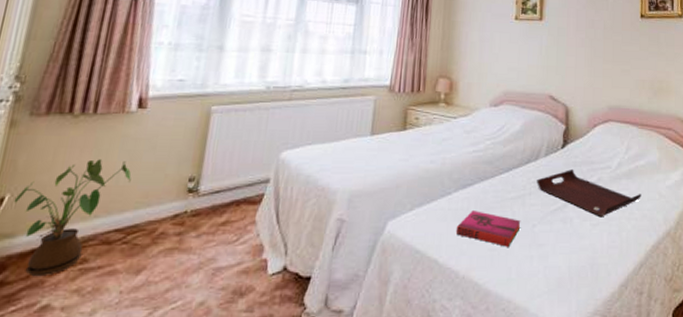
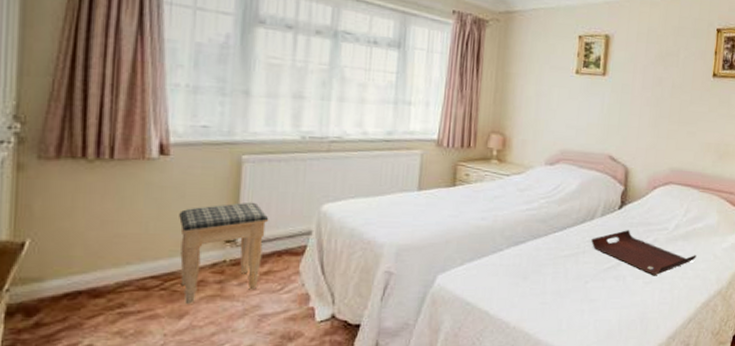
house plant: present [14,159,132,277] -> none [36,207,162,319]
footstool: none [142,151,231,258] -> present [179,202,269,304]
hardback book: present [455,211,521,247] -> none [507,267,574,301]

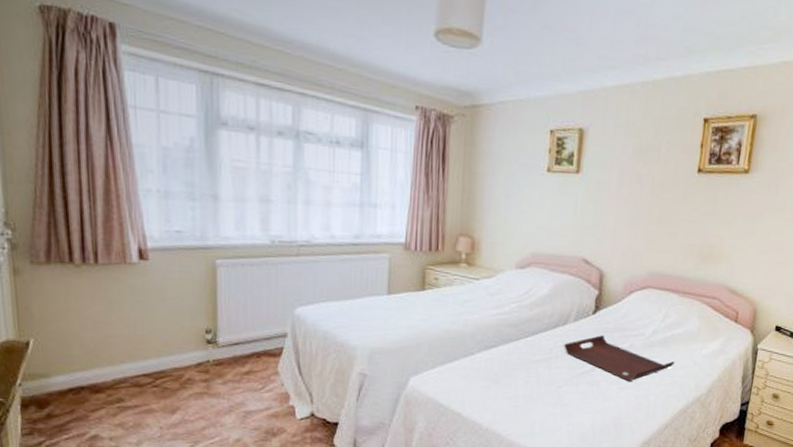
footstool: present [179,202,269,304] -> none [163,305,246,400]

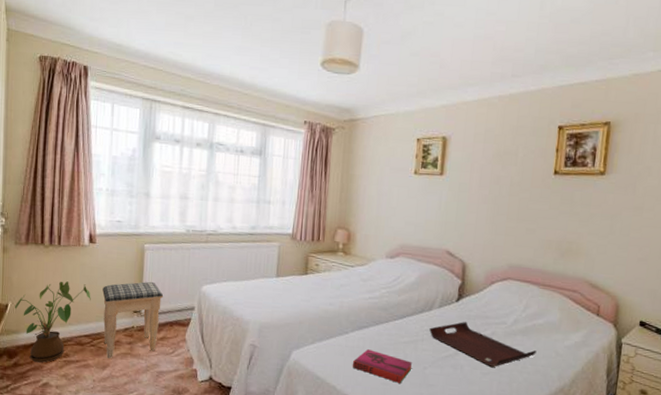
house plant: none [39,309,148,412] -> present [14,281,91,363]
footstool: none [163,305,246,400] -> present [102,281,164,359]
hardback book: none [479,371,546,405] -> present [352,349,413,383]

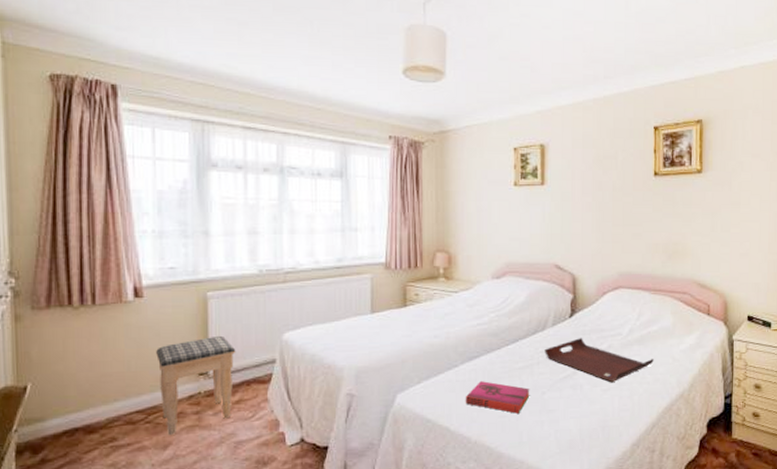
house plant: present [14,281,91,363] -> none [36,348,142,454]

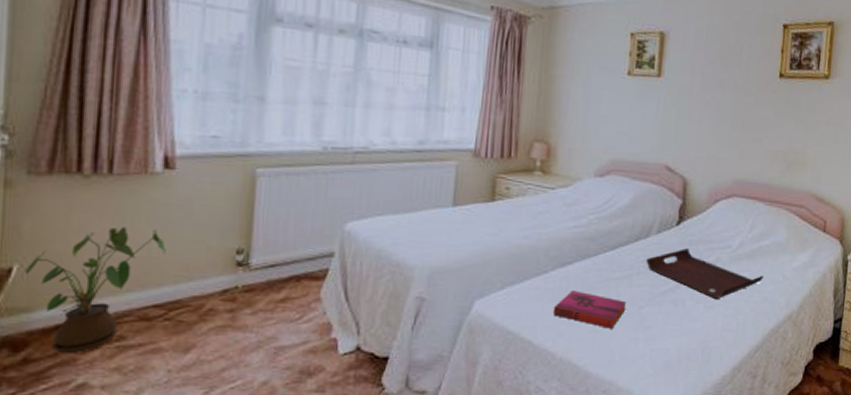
house plant: none [36,348,142,454] -> present [24,227,166,354]
footstool: present [156,335,236,435] -> none [186,220,287,336]

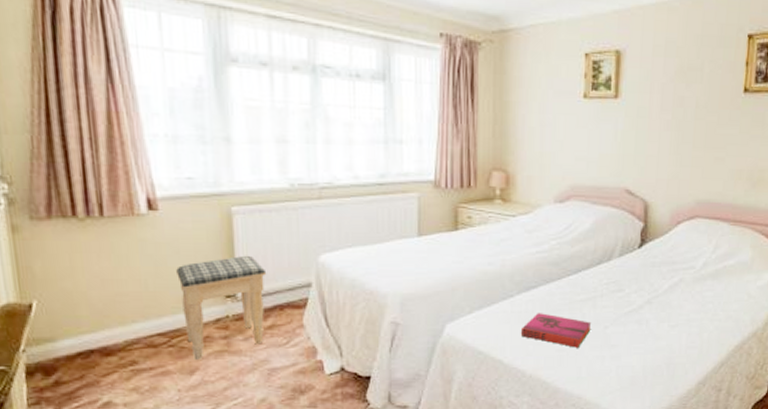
house plant: present [24,227,166,354] -> none [42,265,161,377]
footstool: none [186,220,287,336] -> present [176,255,267,360]
serving tray: present [646,248,763,299] -> none [609,270,728,318]

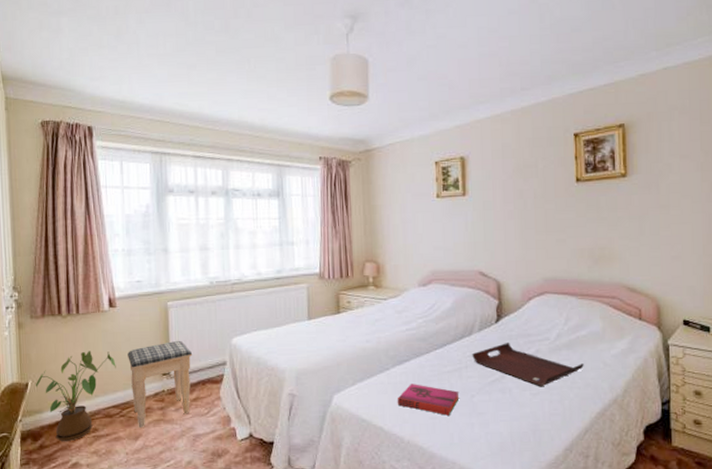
house plant: none [42,265,161,377] -> present [35,351,116,442]
serving tray: none [609,270,728,318] -> present [472,343,584,386]

